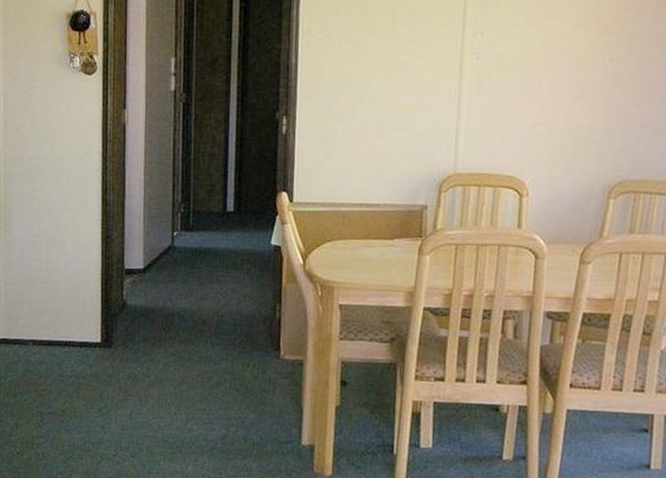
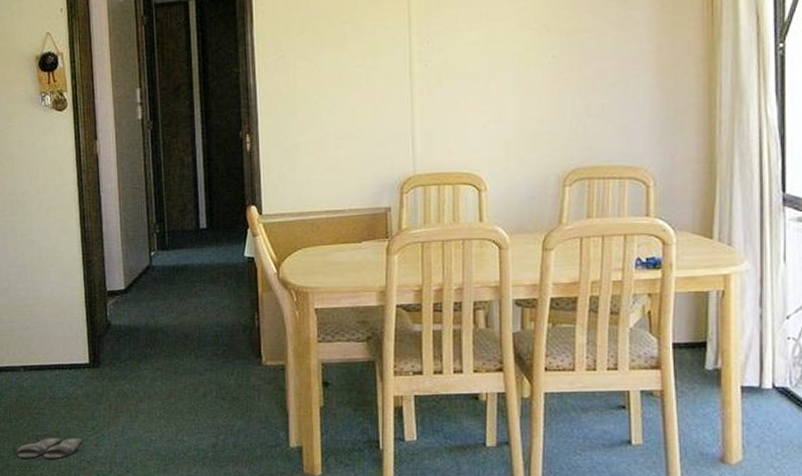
slippers: none [19,415,89,439] -> present [17,437,83,460]

